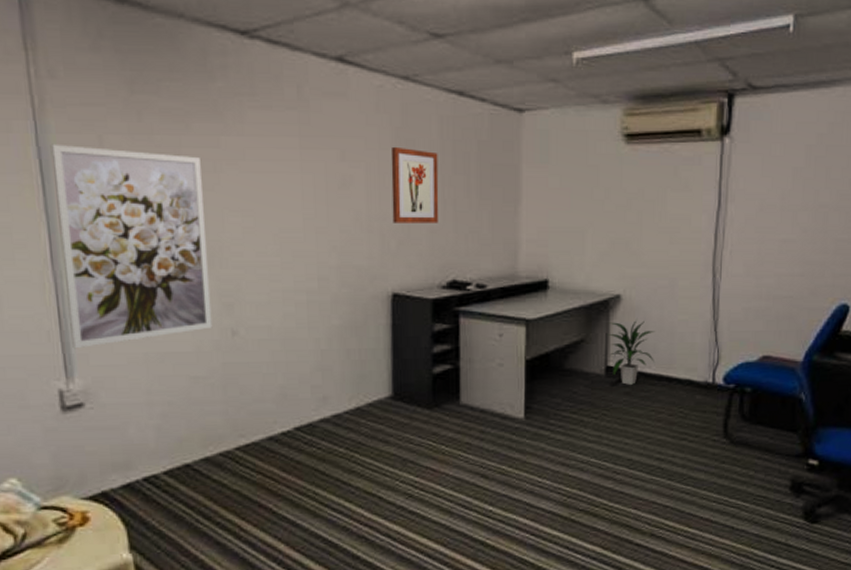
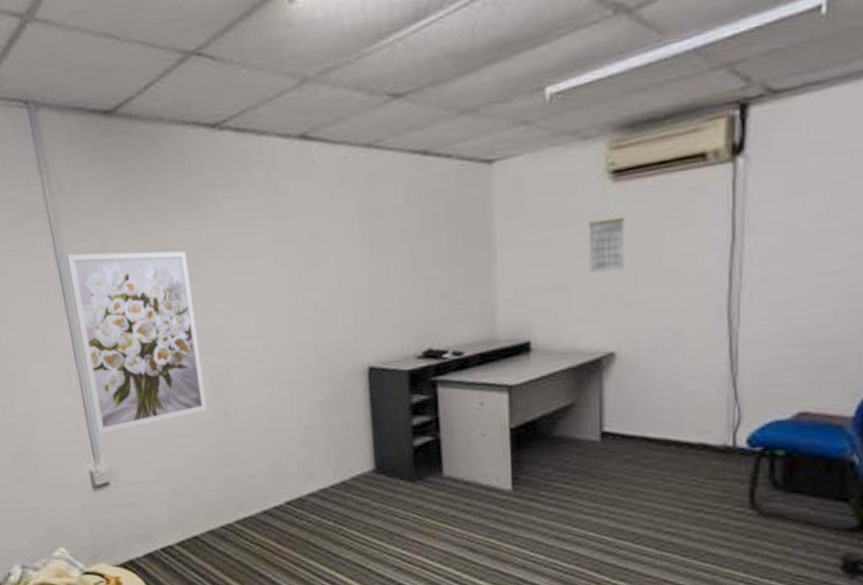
wall art: present [390,146,439,223] -> none [358,217,410,296]
calendar: none [603,175,634,224] -> present [588,216,625,273]
indoor plant: present [607,319,655,385] -> none [600,378,659,452]

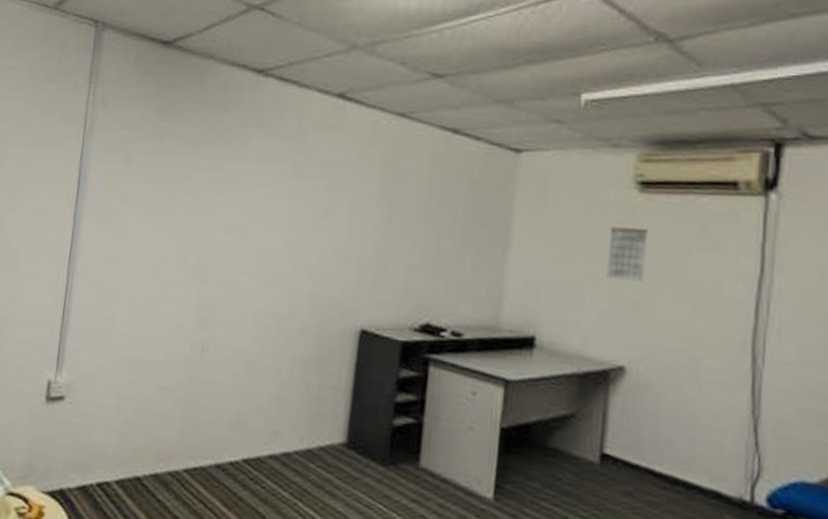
wall art: present [66,251,208,435] -> none [67,160,204,344]

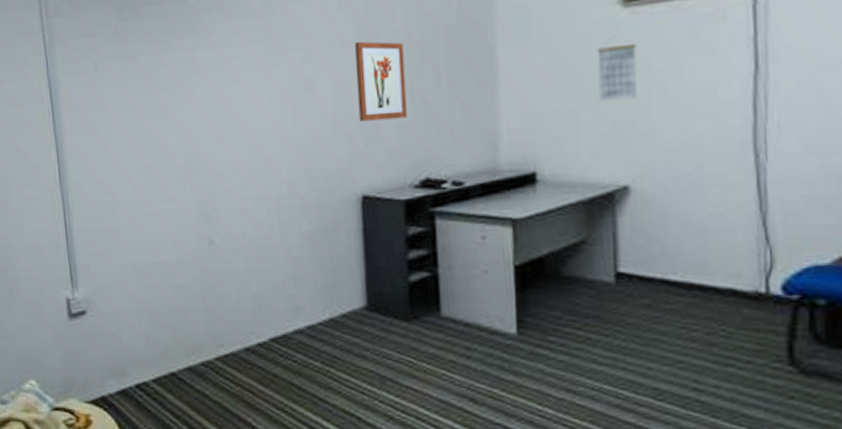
wall art: none [371,179,426,261] -> present [354,41,408,122]

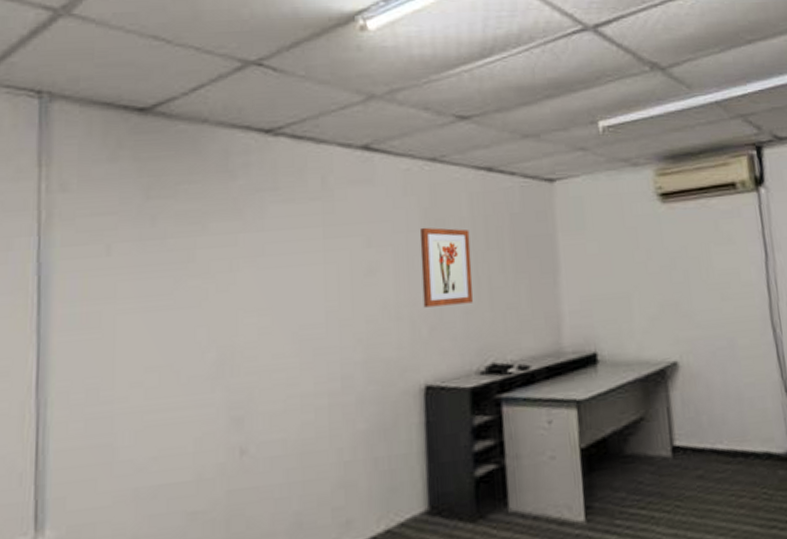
calendar: present [597,43,637,102] -> none [643,233,678,285]

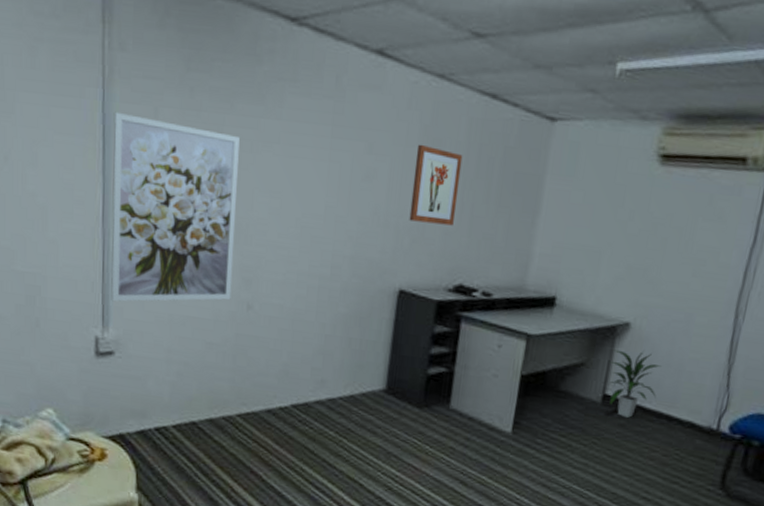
wall art: none [48,257,218,493] -> present [111,111,240,302]
indoor plant: none [668,387,725,467] -> present [608,349,662,418]

